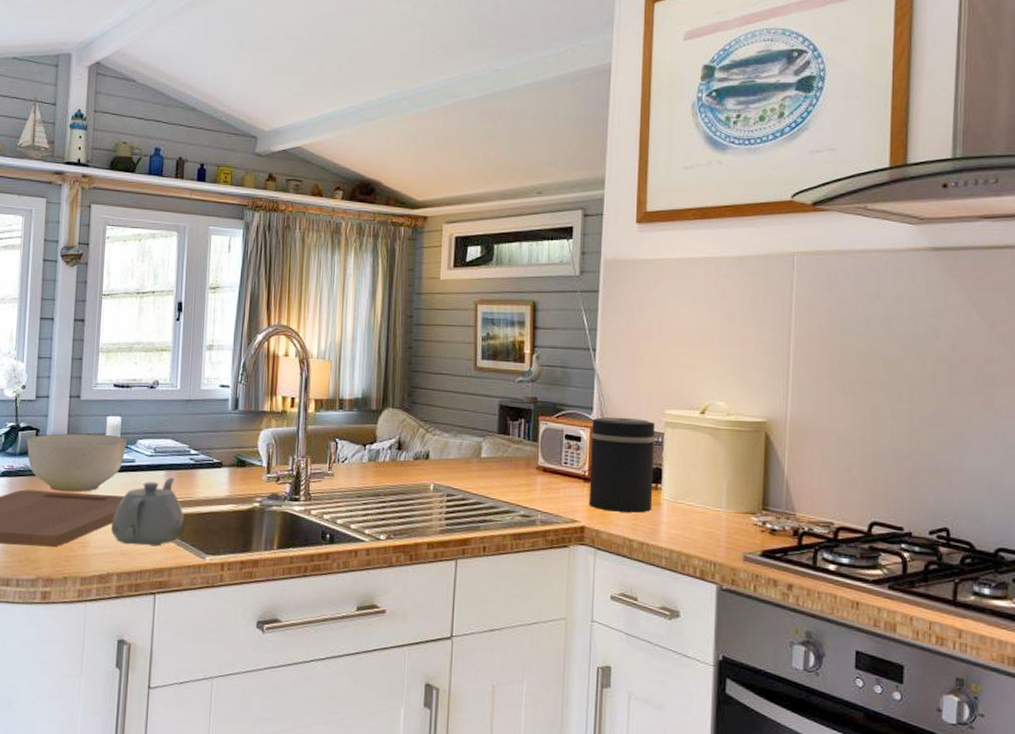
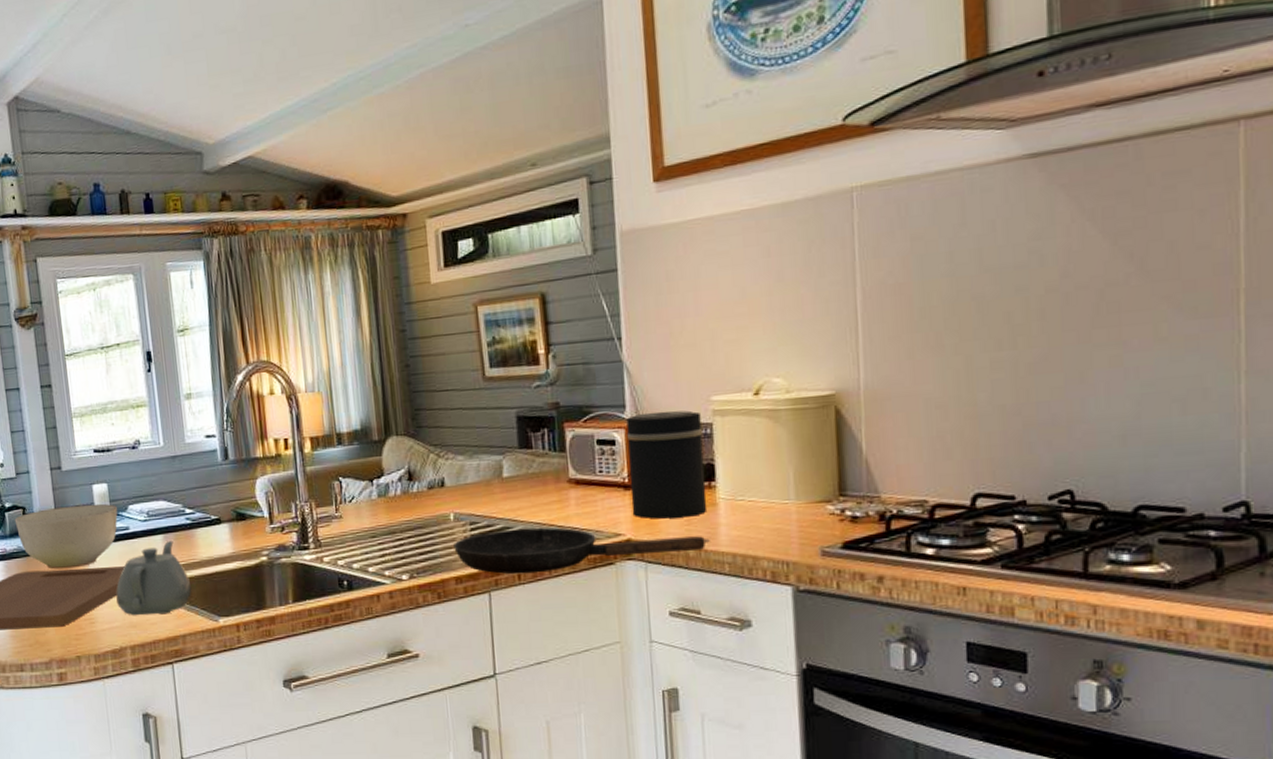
frying pan: none [430,504,652,548] -> present [453,527,710,575]

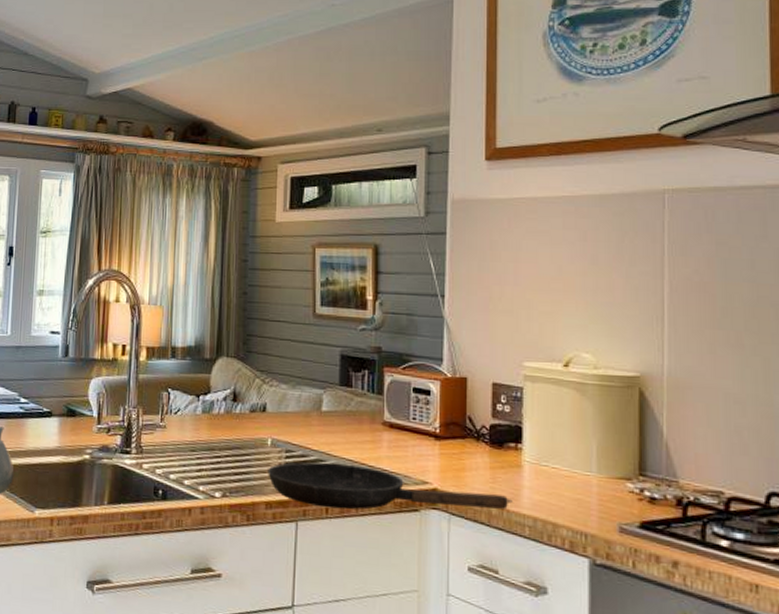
cylinder: present [626,410,708,519] -> none [440,368,513,475]

